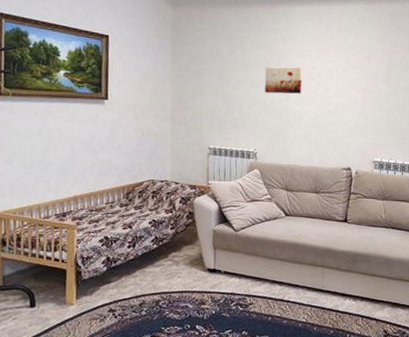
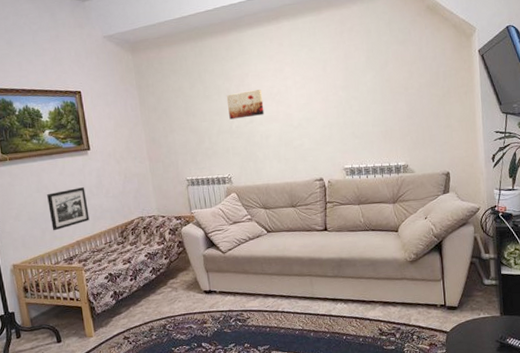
picture frame: none [48,138,94,182] -> present [47,187,90,231]

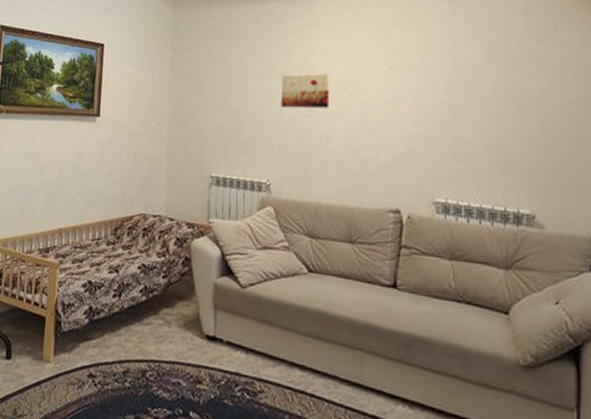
picture frame: present [47,187,90,231] -> none [33,160,83,210]

